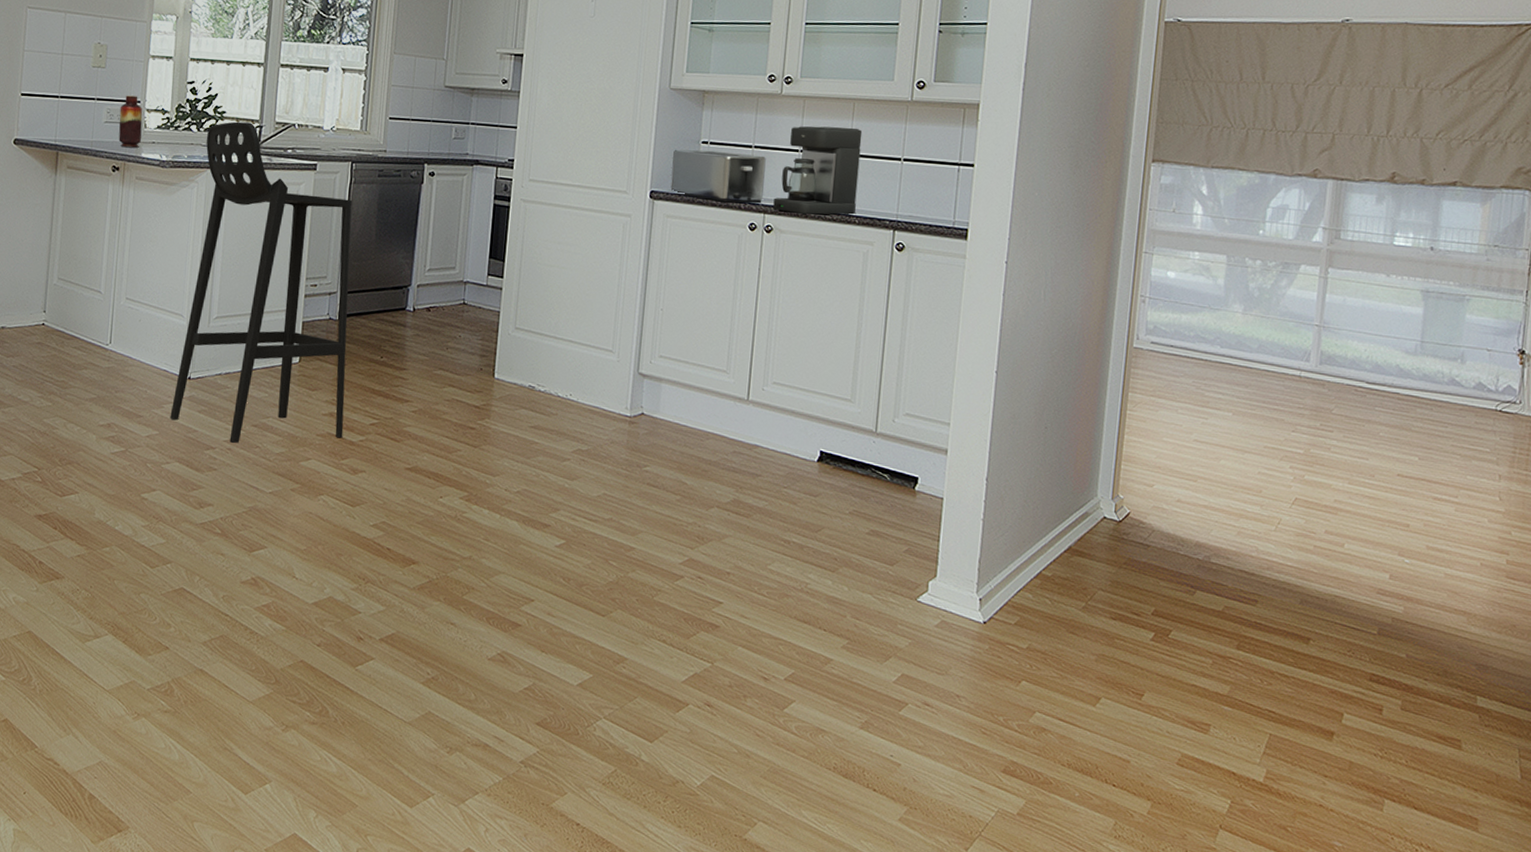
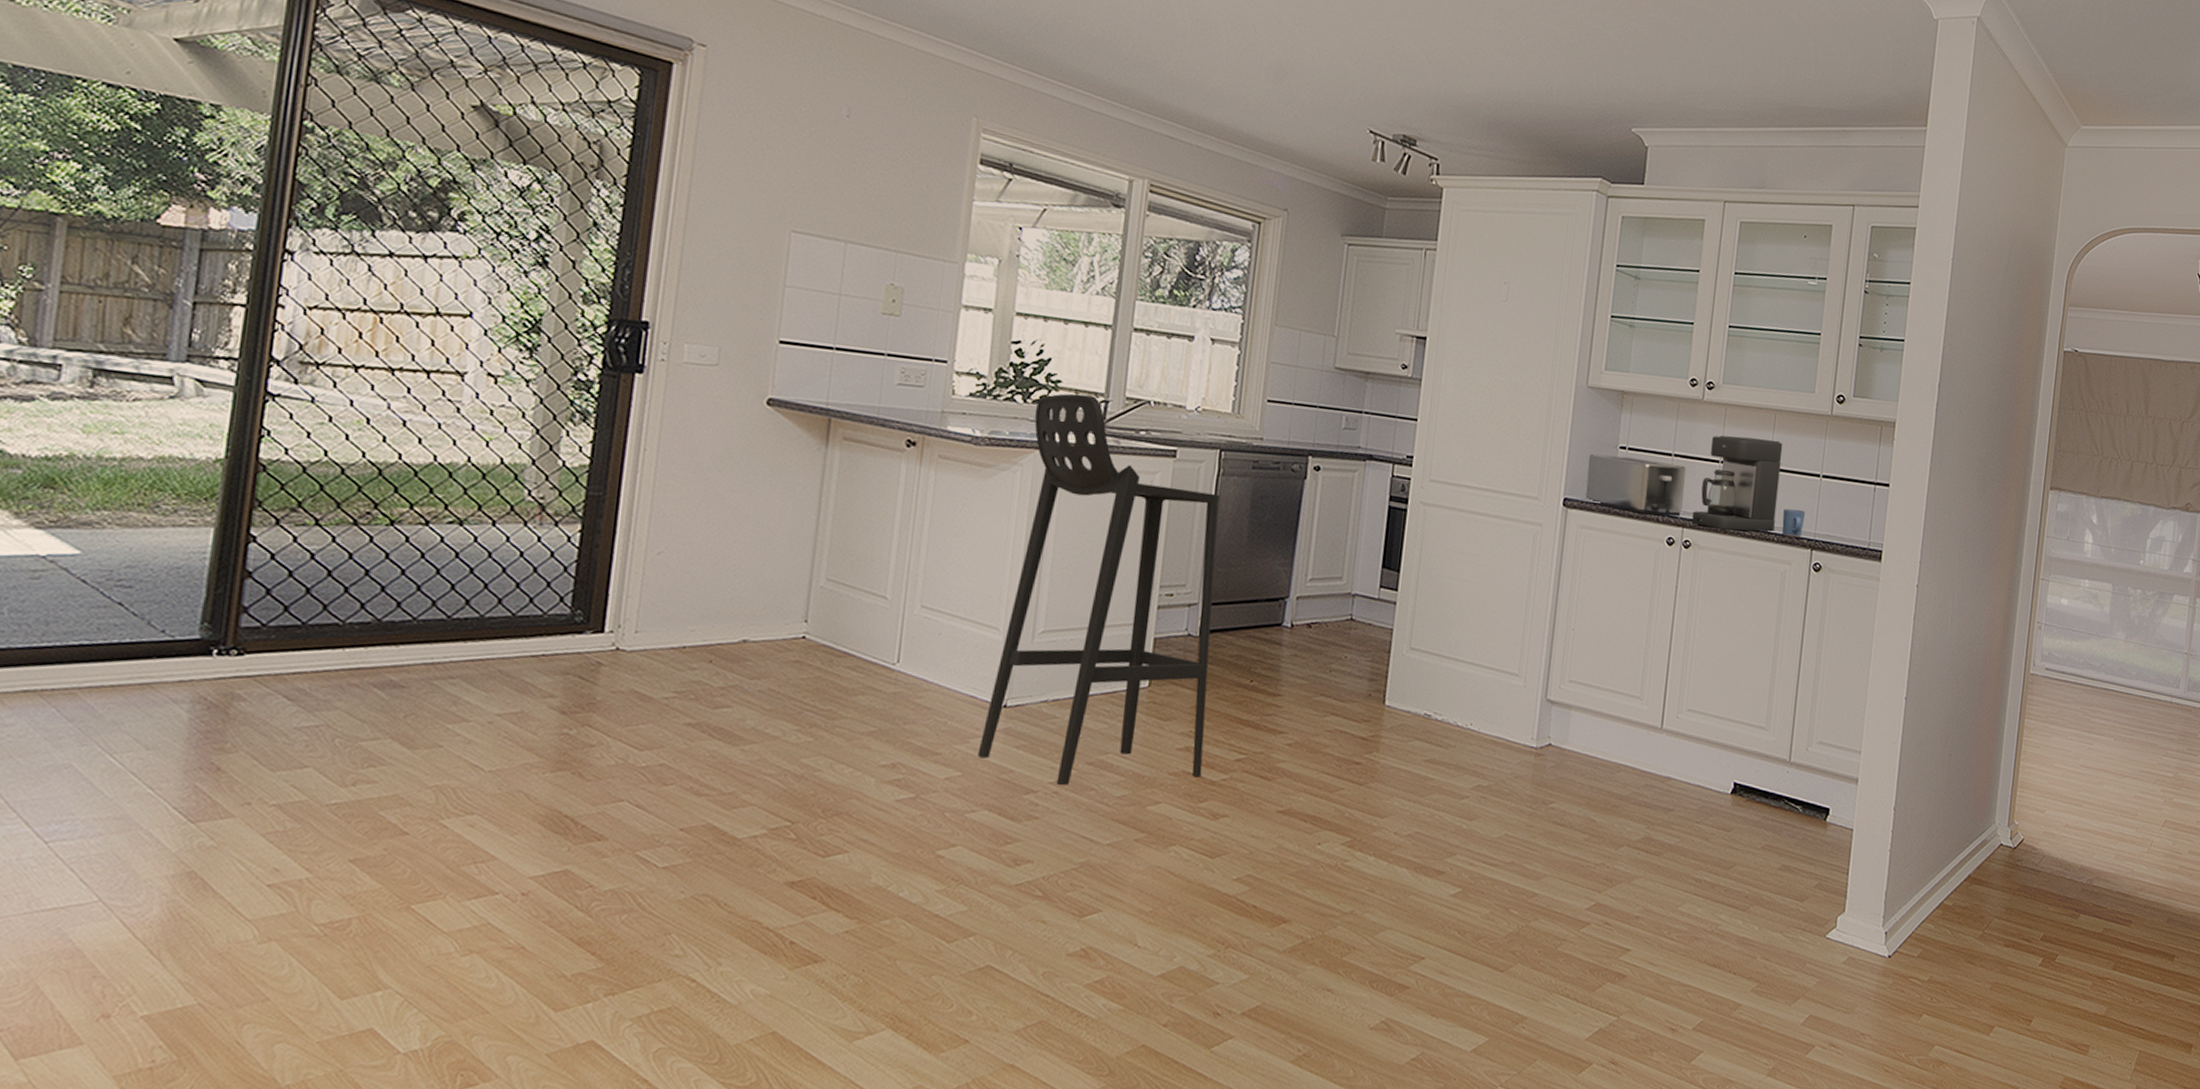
vase: present [118,95,143,148] -> none [916,352,951,419]
mug: none [863,192,887,220] -> present [1782,509,1806,538]

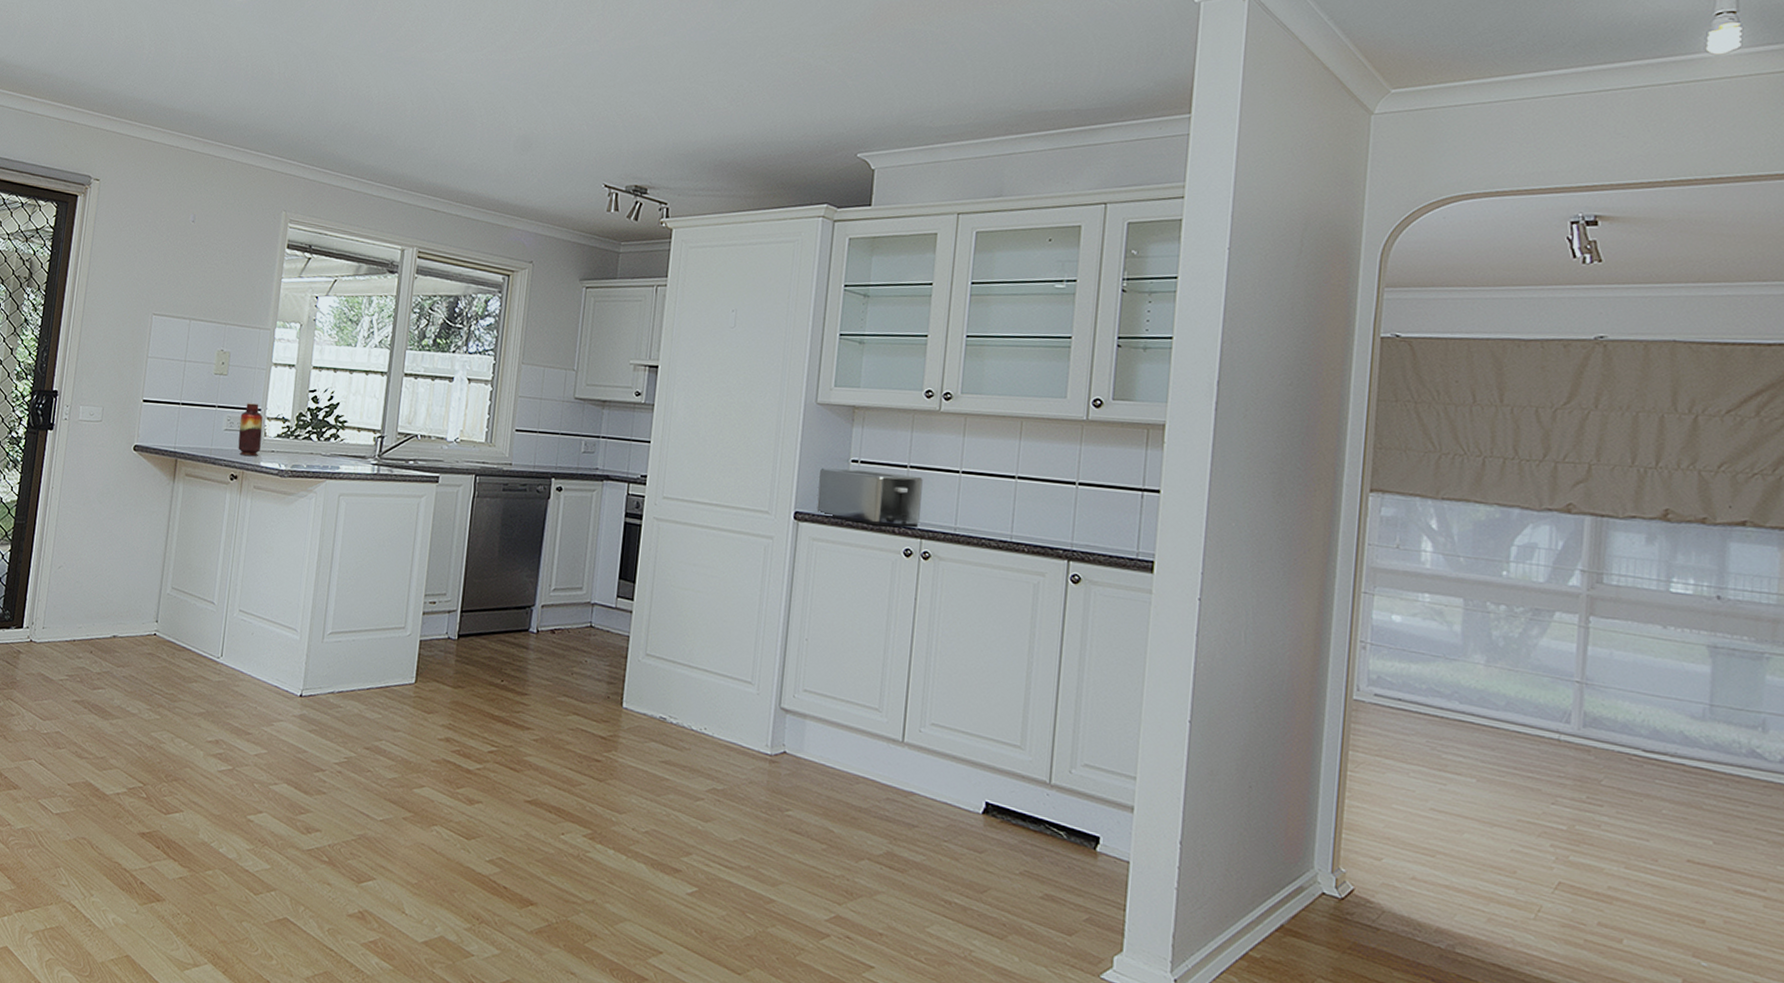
vase: none [916,352,951,419] -> present [238,403,264,457]
bar stool: present [977,393,1220,786] -> none [279,431,475,767]
coffee maker: present [1692,435,1783,533] -> none [931,445,1032,543]
mug: present [1782,509,1806,538] -> none [1033,518,1060,549]

